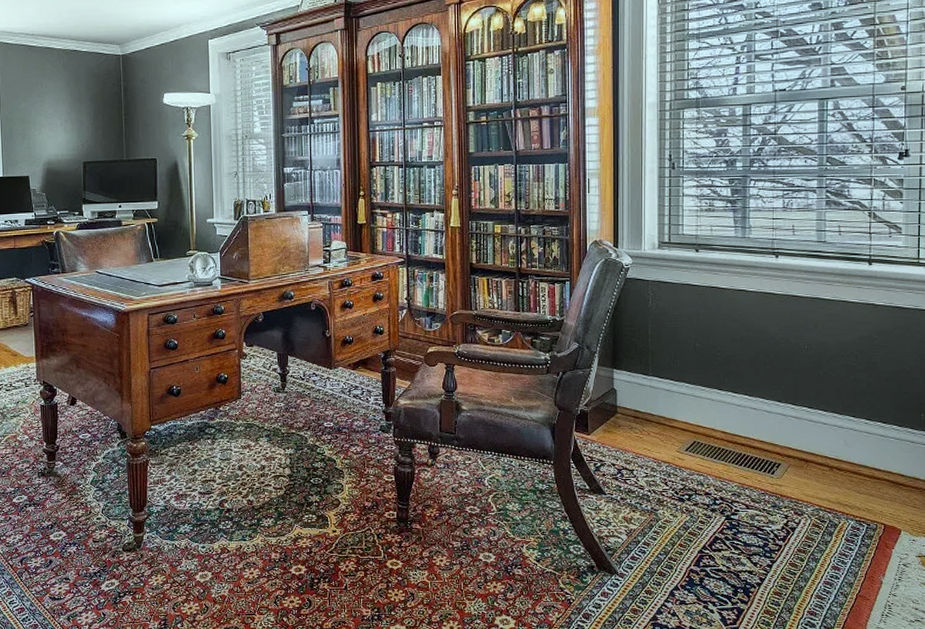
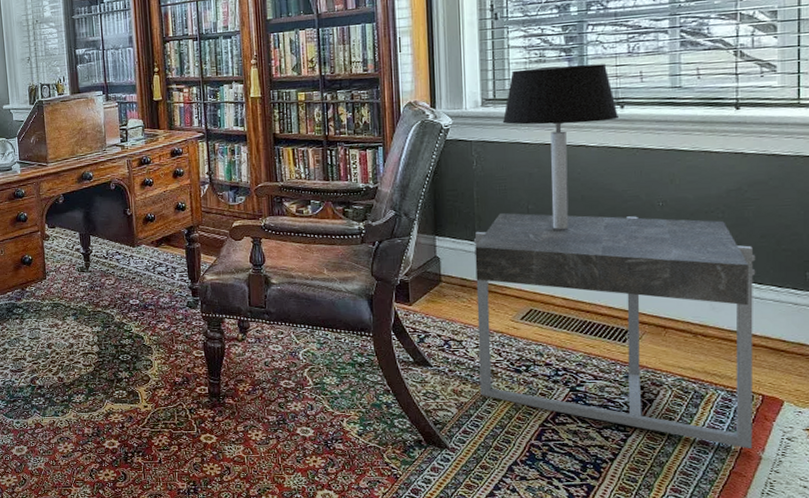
side table: none [646,349,882,575] -> present [473,212,756,450]
table lamp: none [675,215,774,367] -> present [502,63,618,229]

